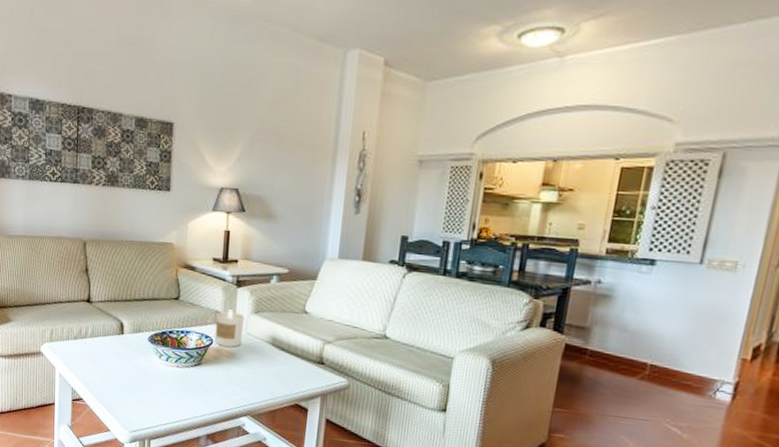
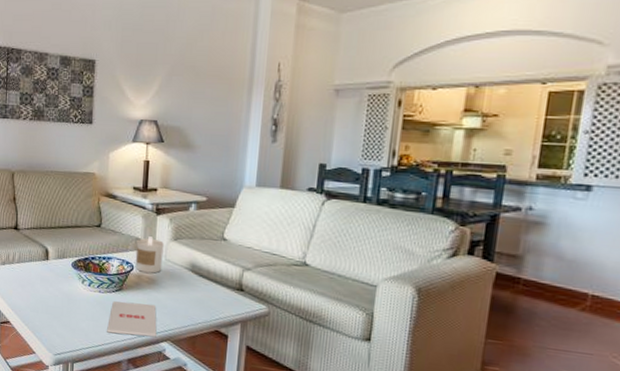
magazine: none [185,376,237,412] -> present [107,301,157,338]

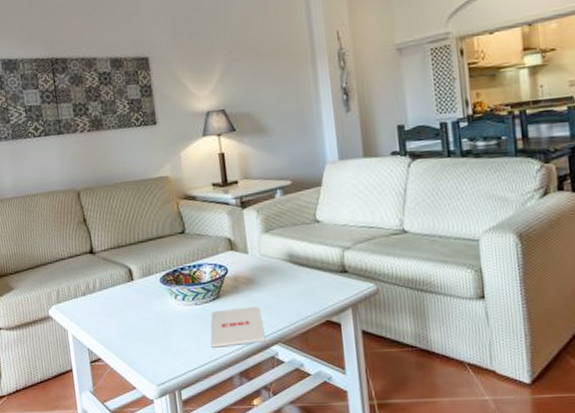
candle: present [135,236,164,274] -> none [226,233,258,274]

